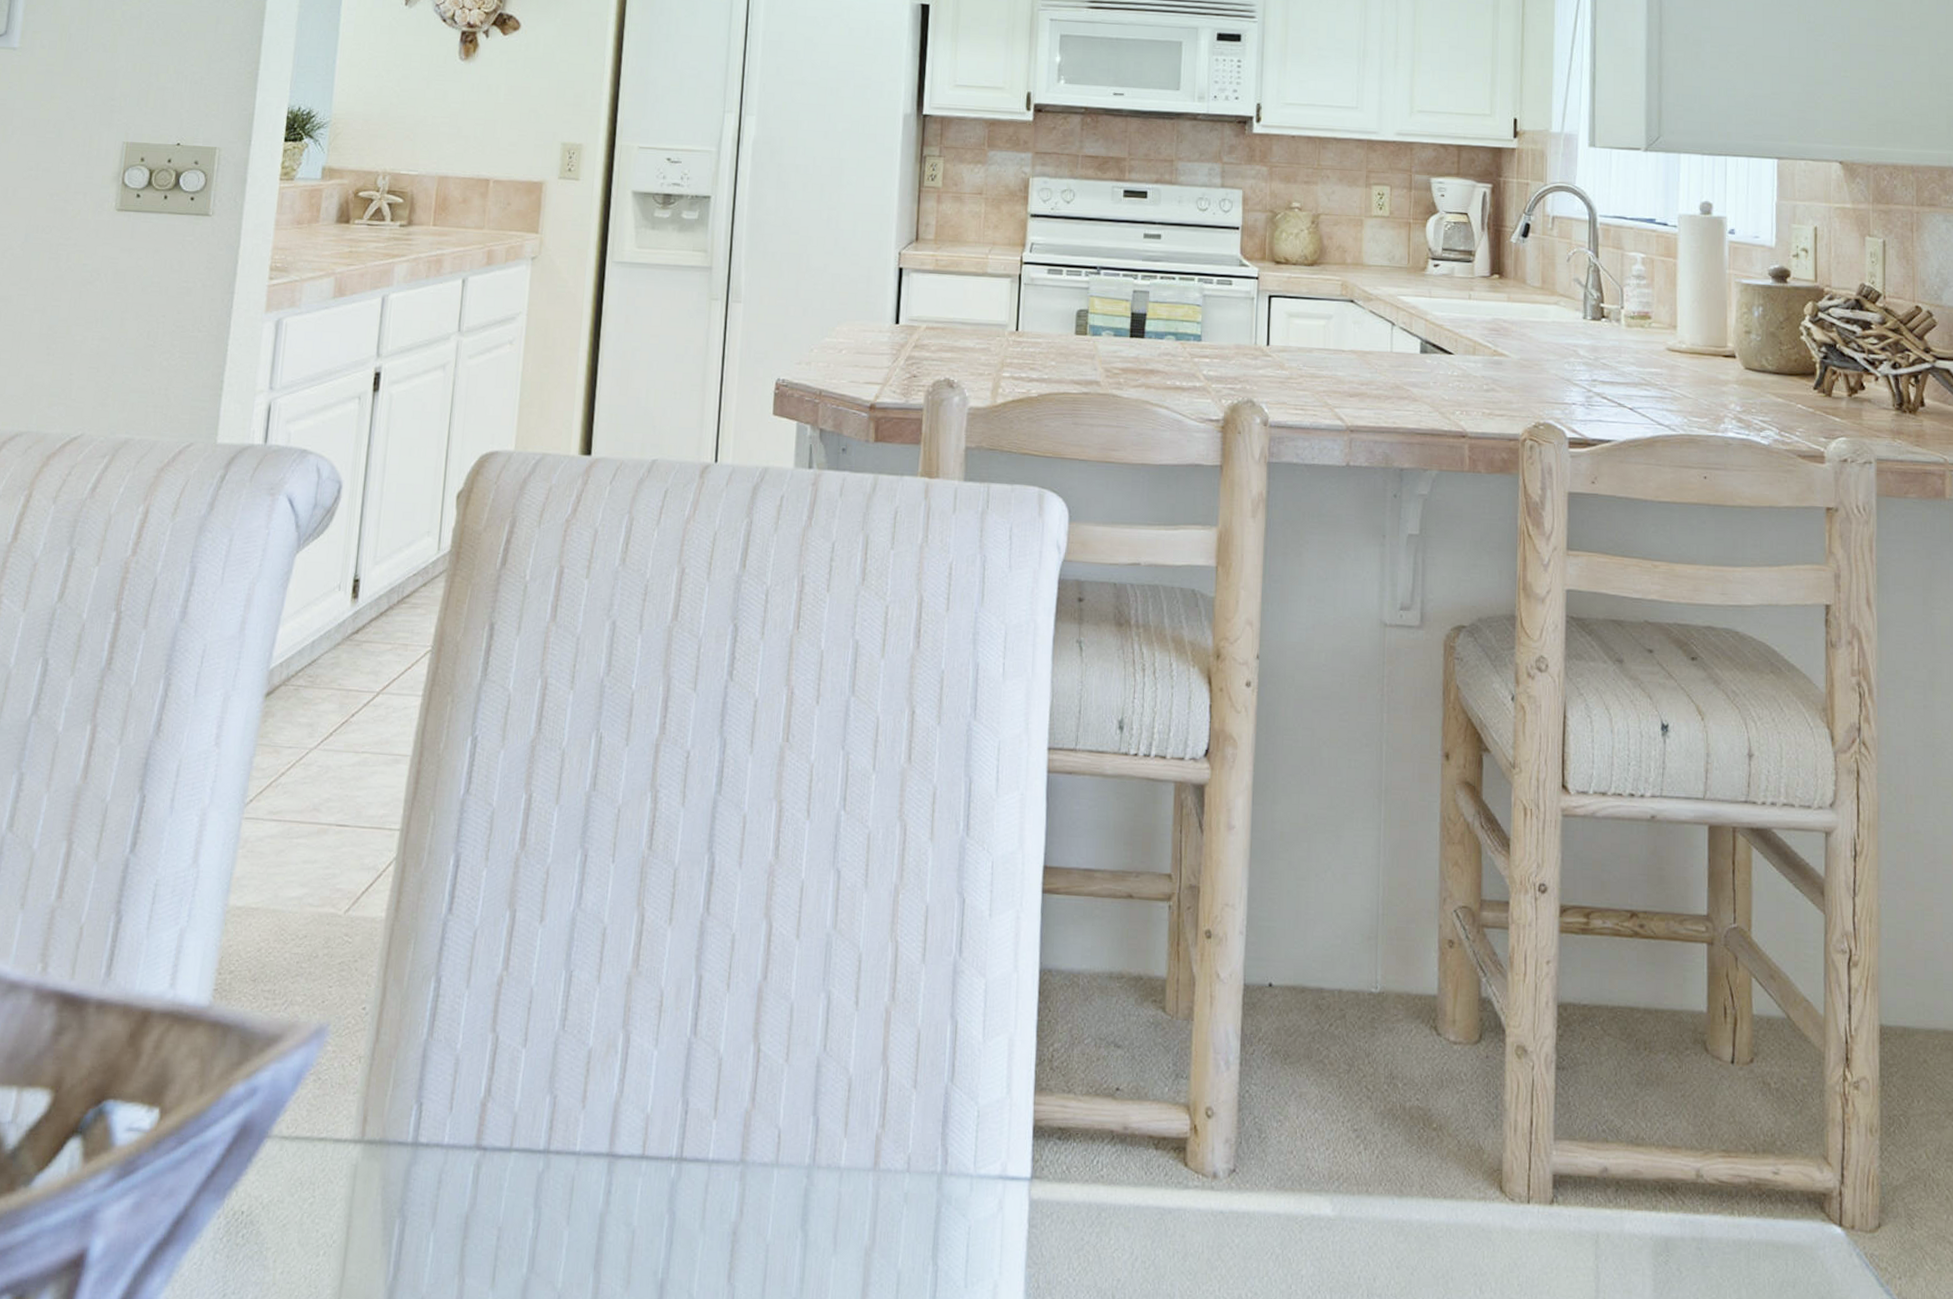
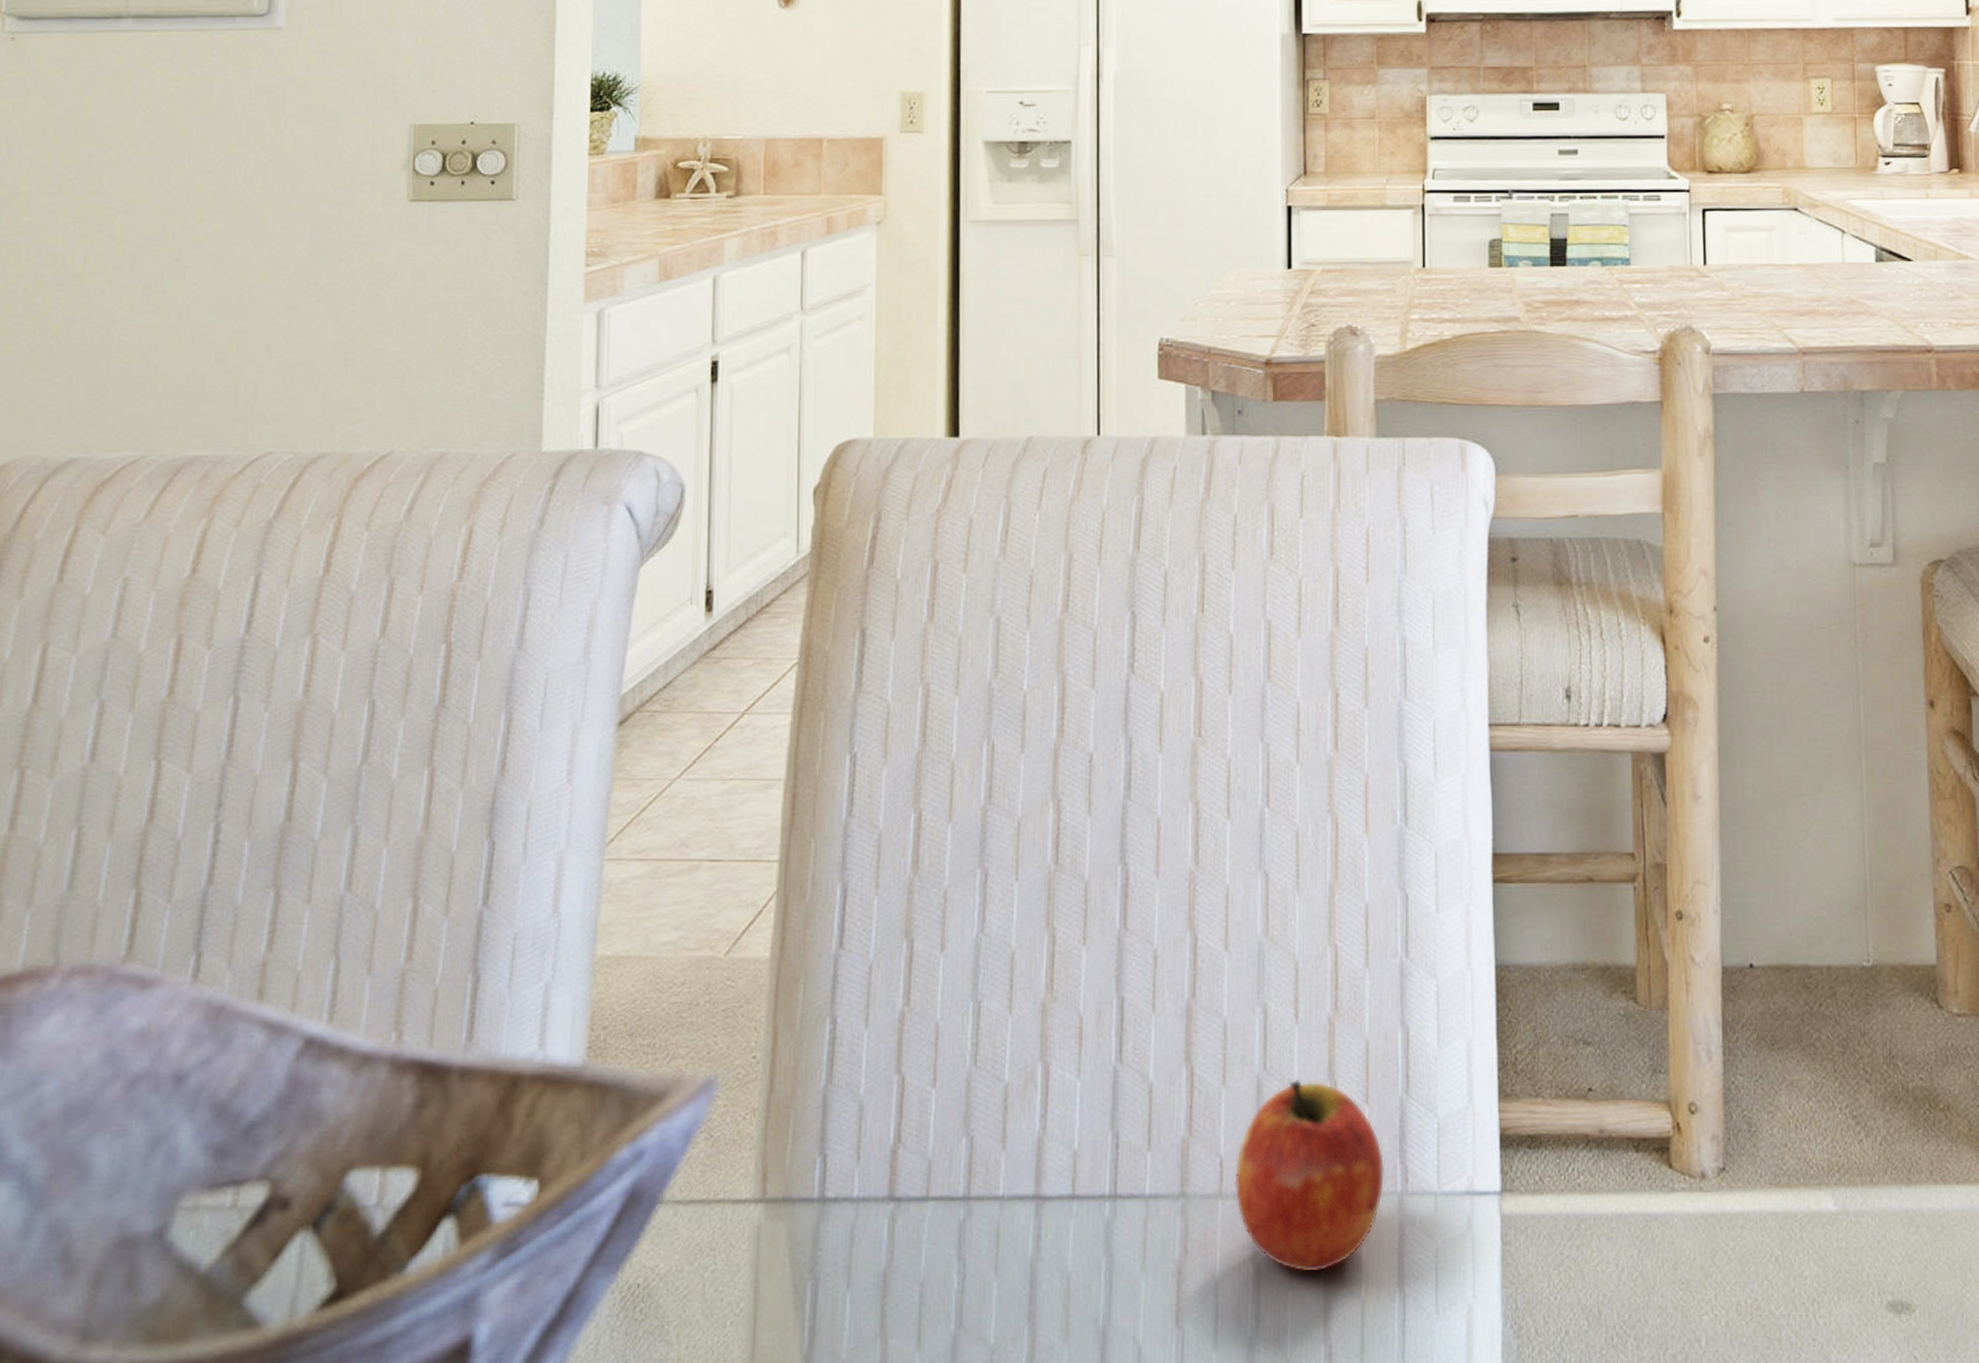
apple: none [789,1062,928,1242] -> present [1234,1080,1385,1272]

